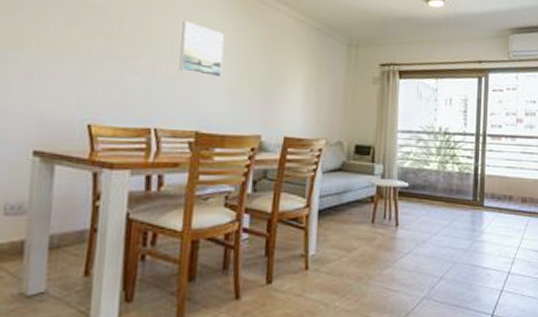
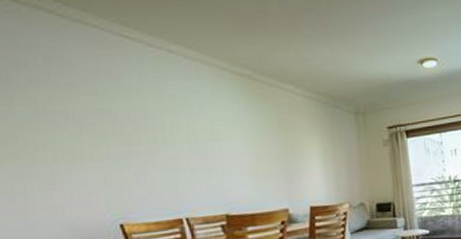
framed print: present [179,20,224,78] -> none [195,112,241,162]

